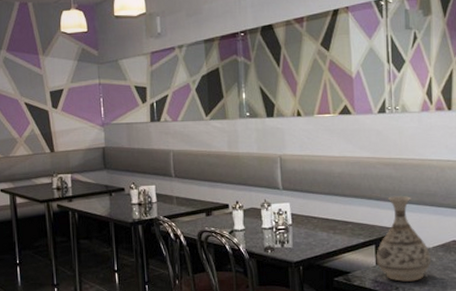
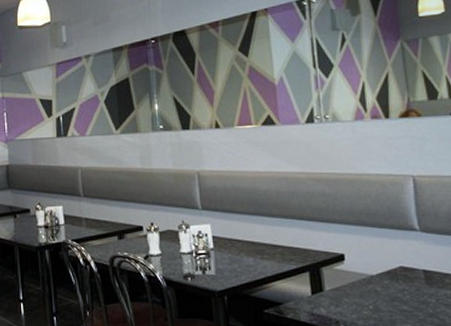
vase: present [376,195,431,282] -> none [311,215,376,314]

